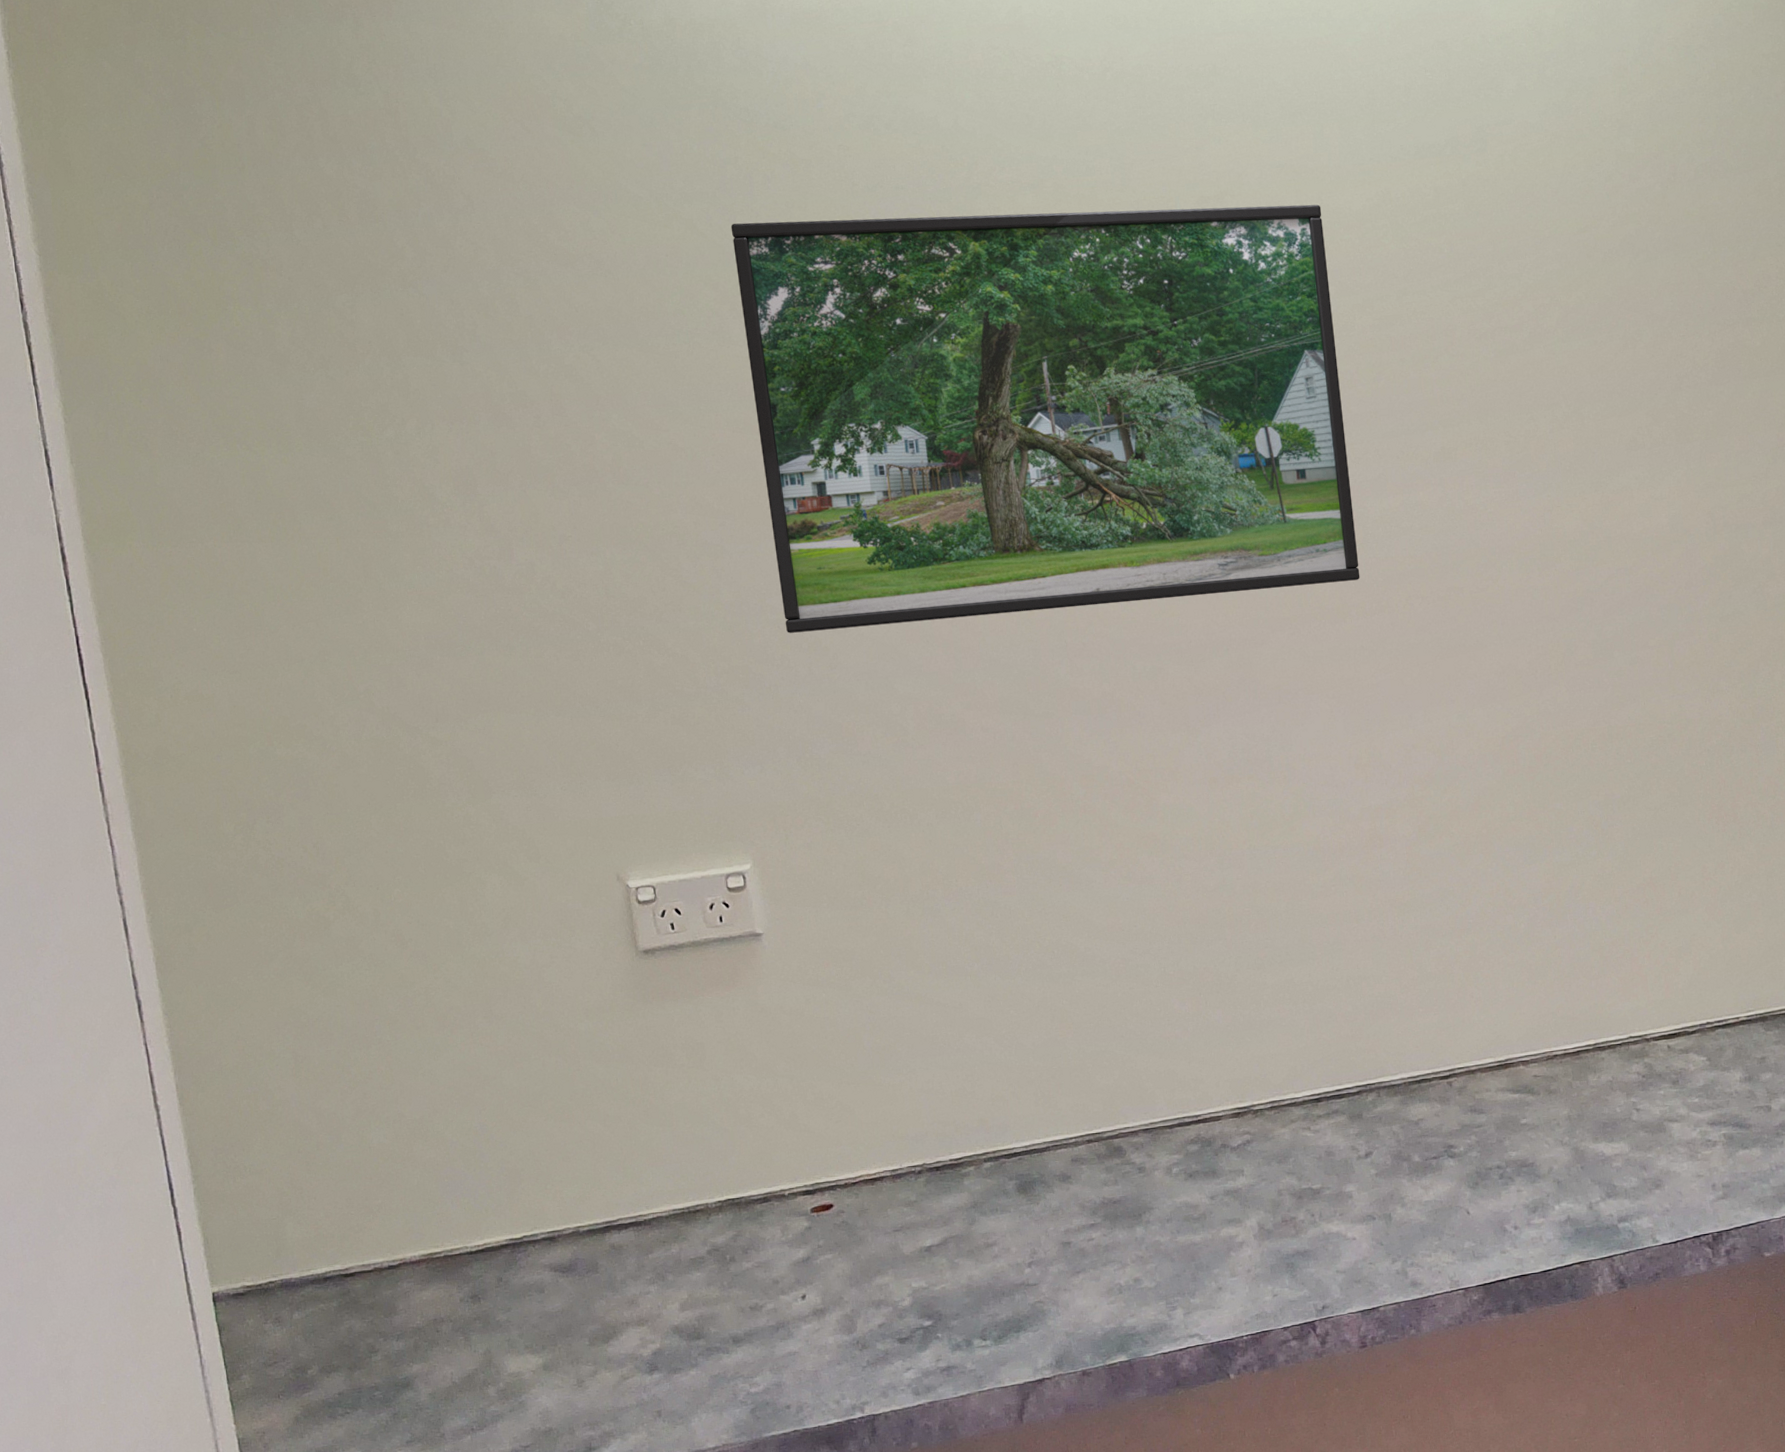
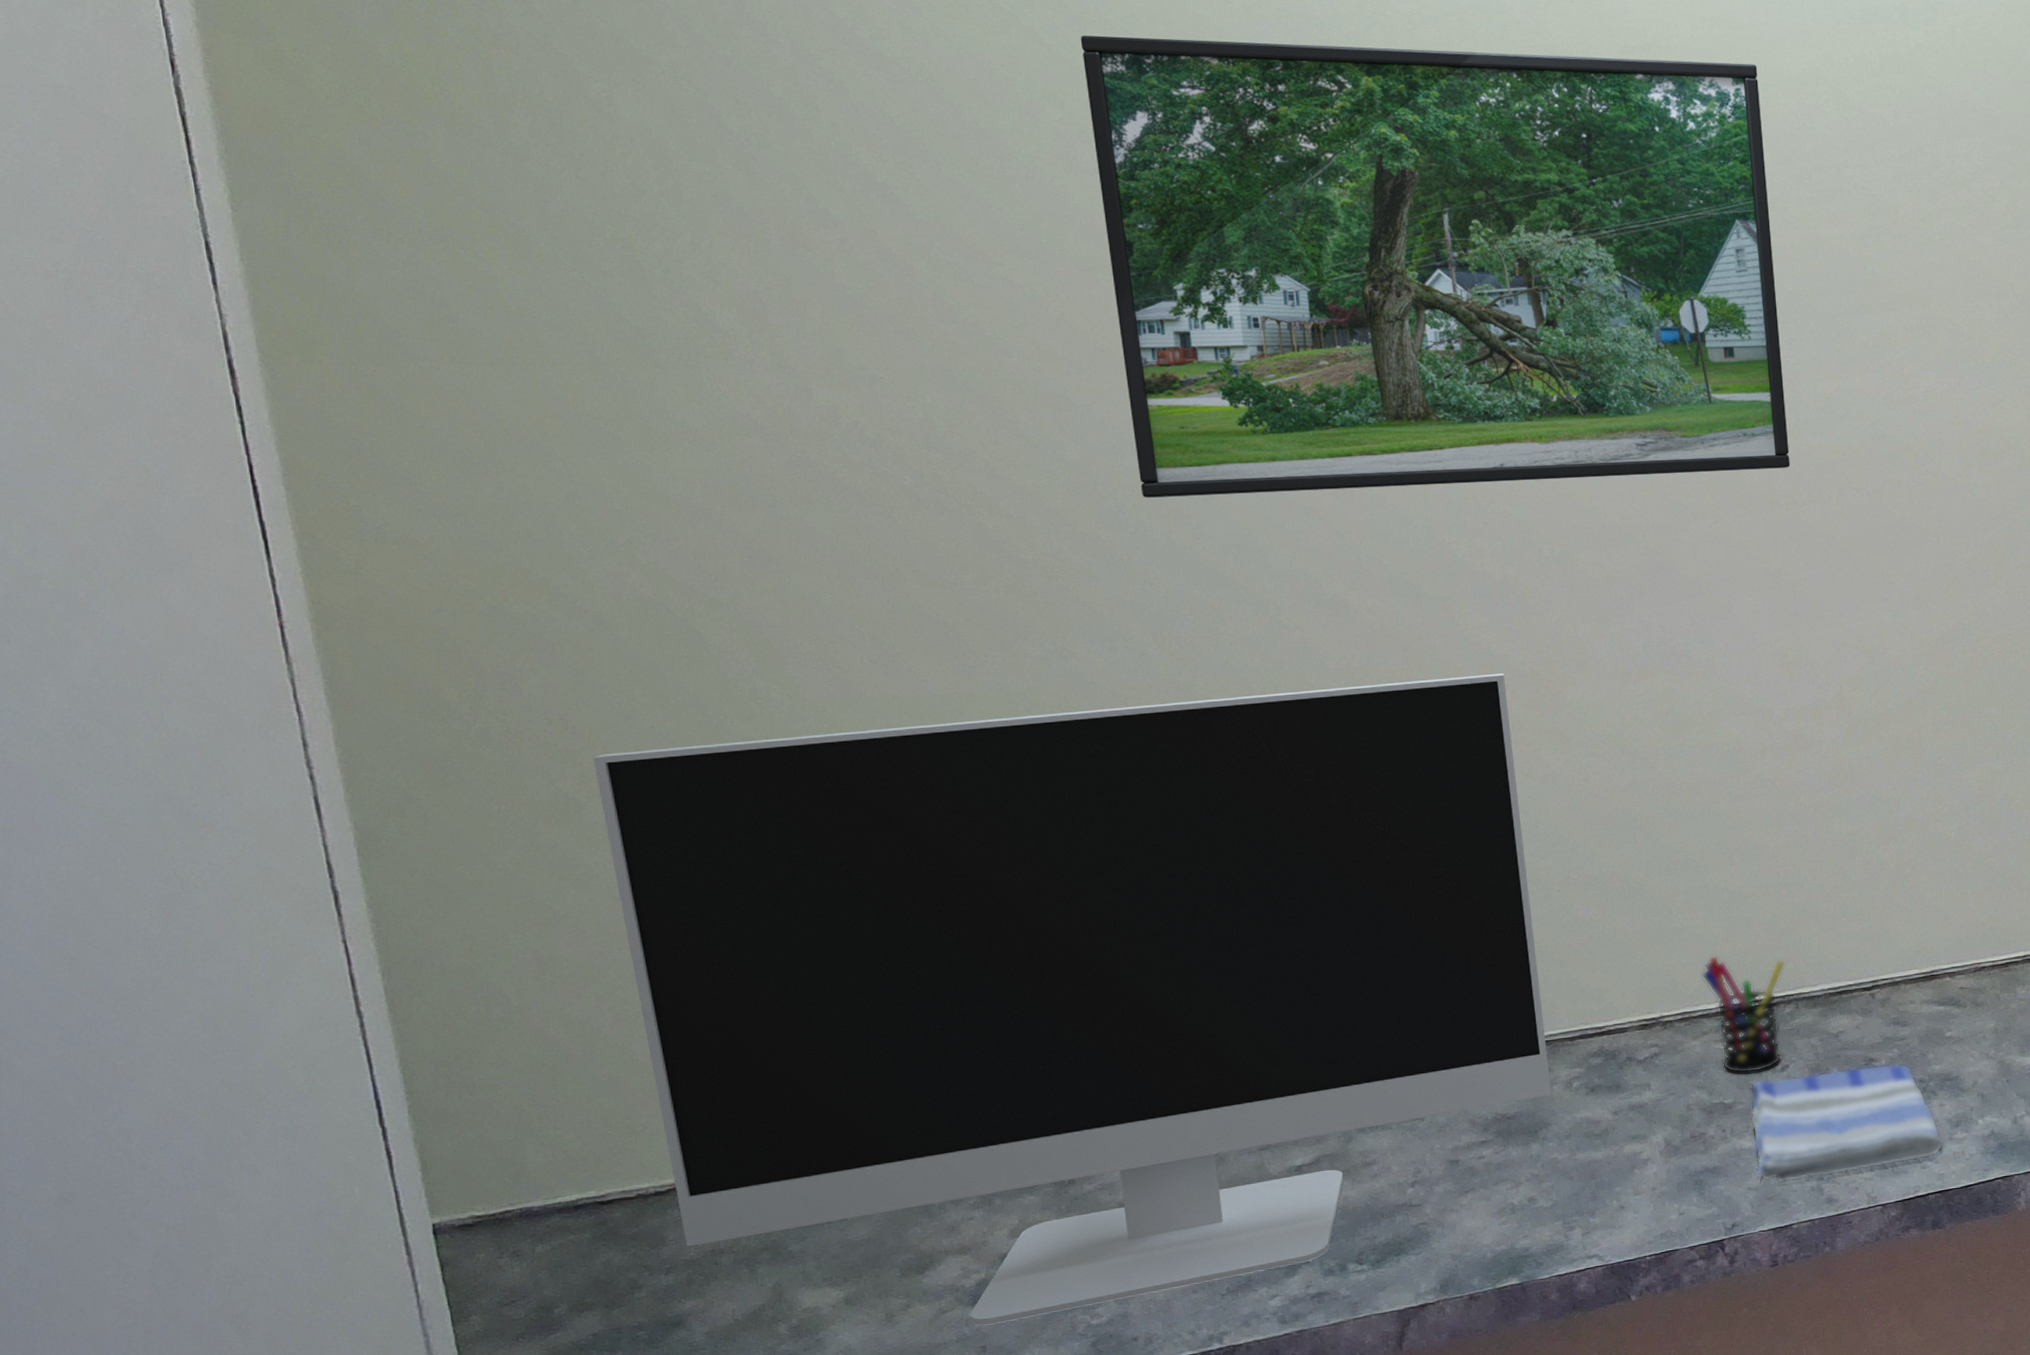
computer monitor: none [339,783,1153,1392] -> present [593,673,1552,1326]
pen holder: none [1288,1046,1367,1160] -> present [1701,955,1786,1074]
dish towel: none [1336,1150,1522,1267] -> present [1750,1063,1943,1184]

